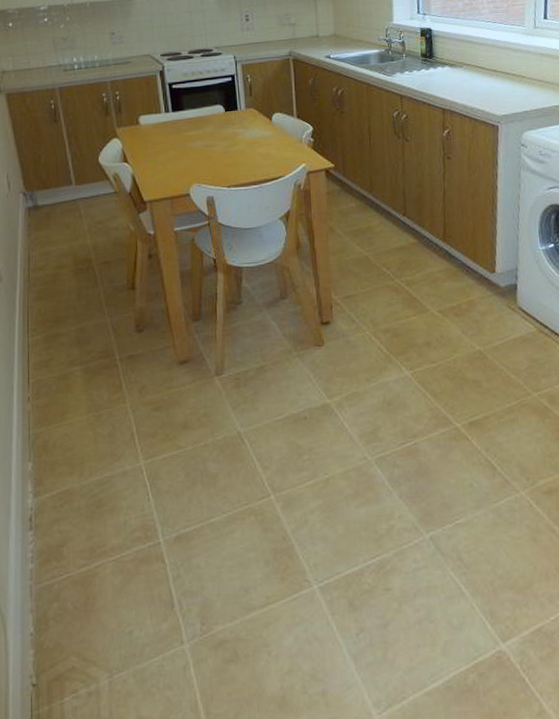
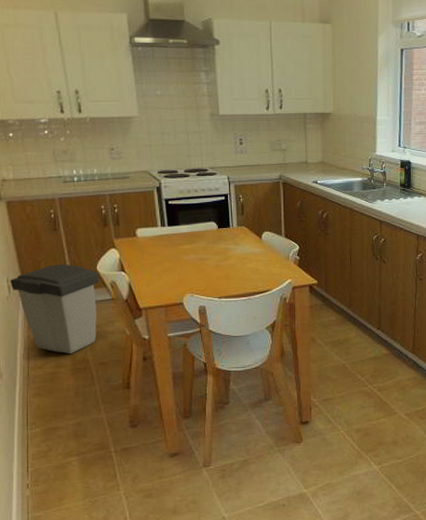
trash can: none [10,157,102,254] -> present [10,264,100,355]

